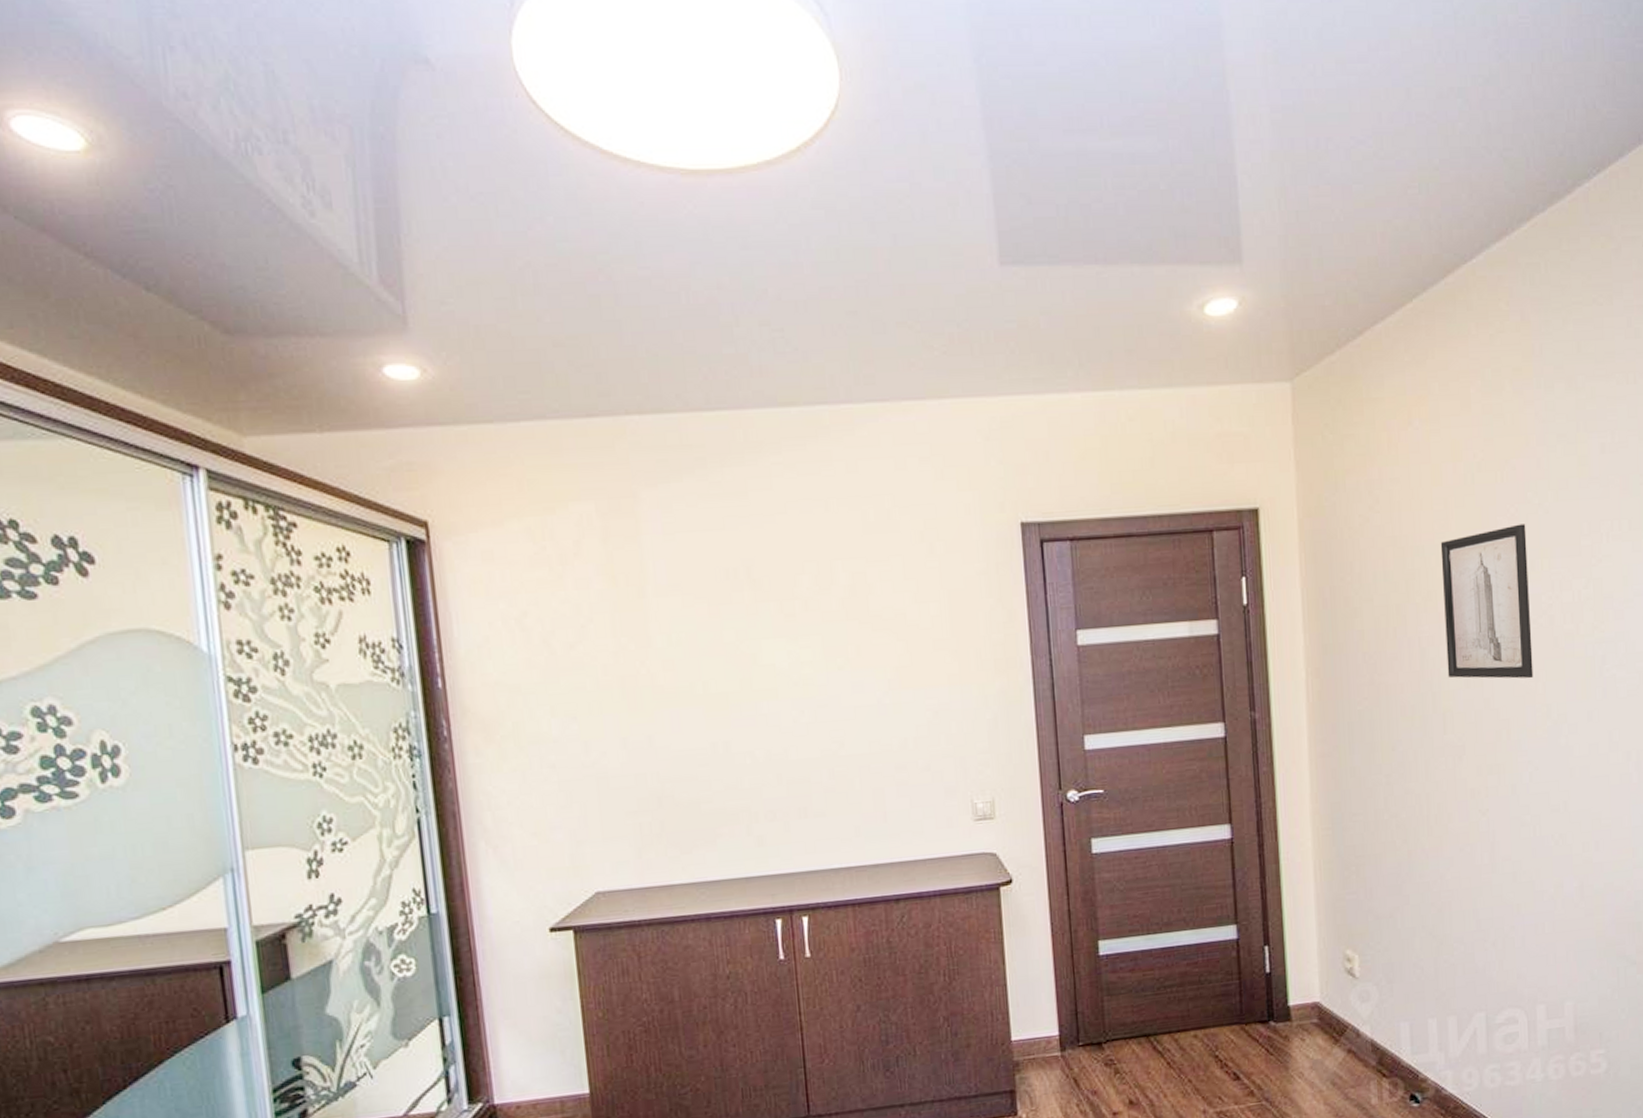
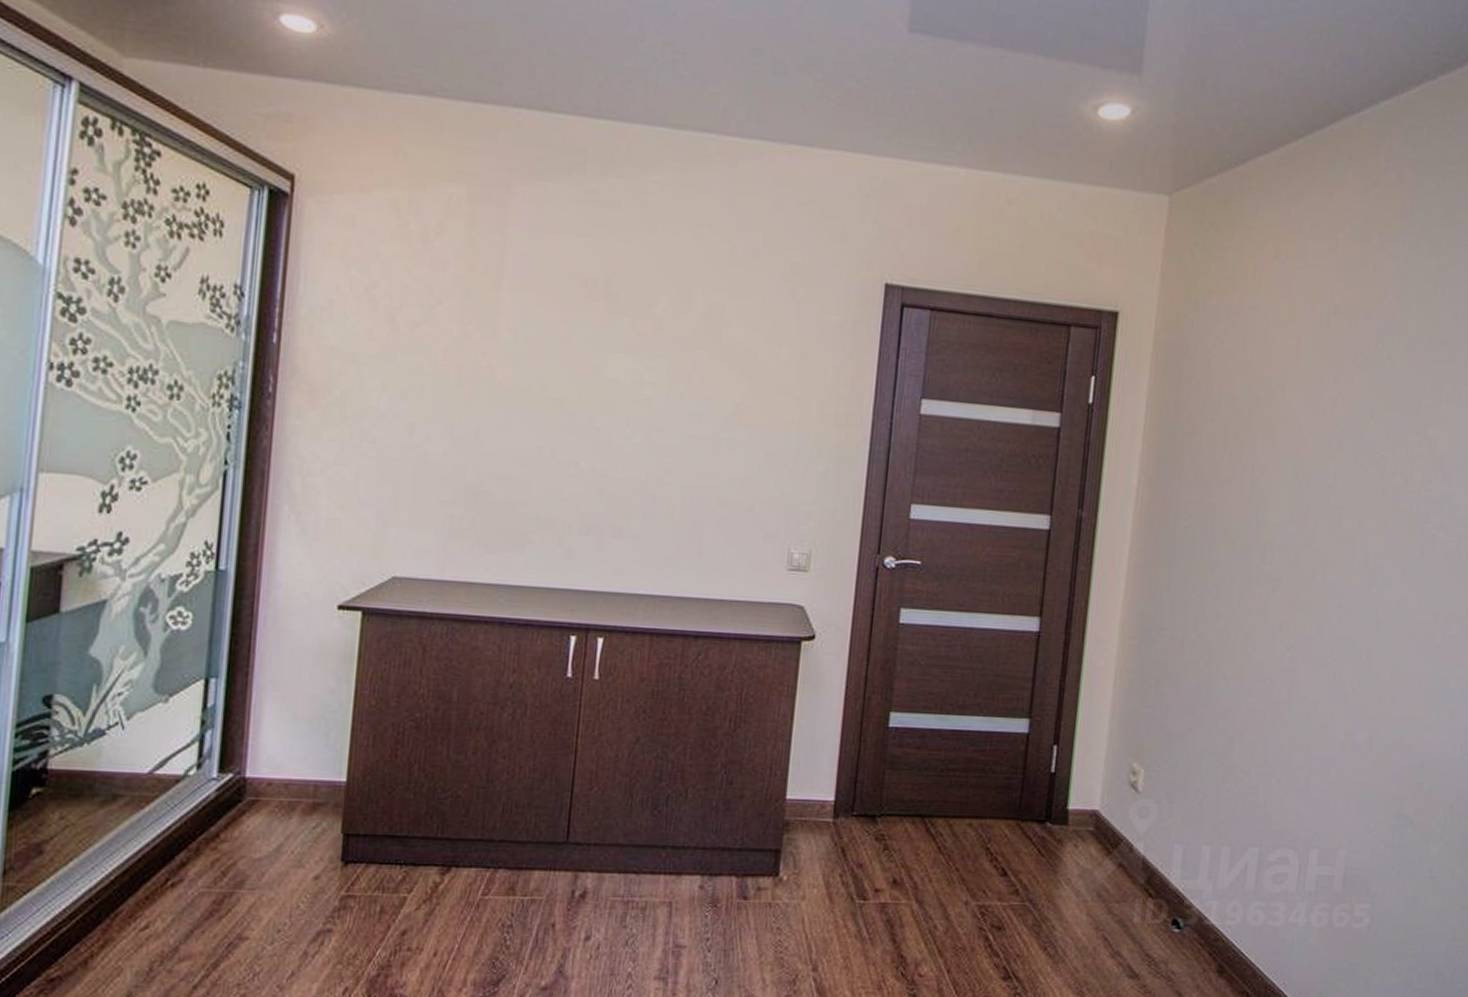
wall art: present [1440,524,1534,679] -> none [1274,372,1372,525]

